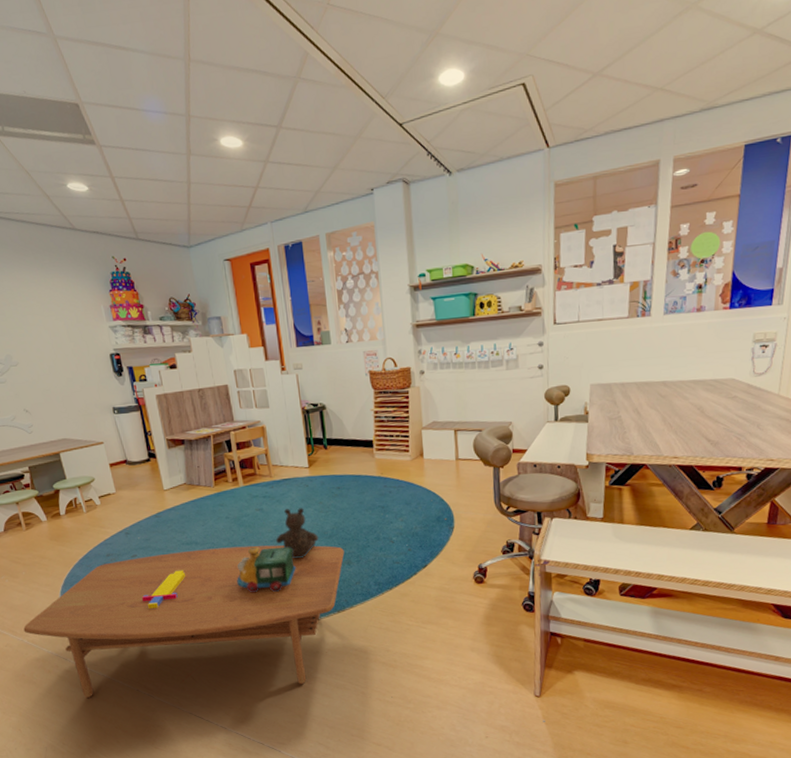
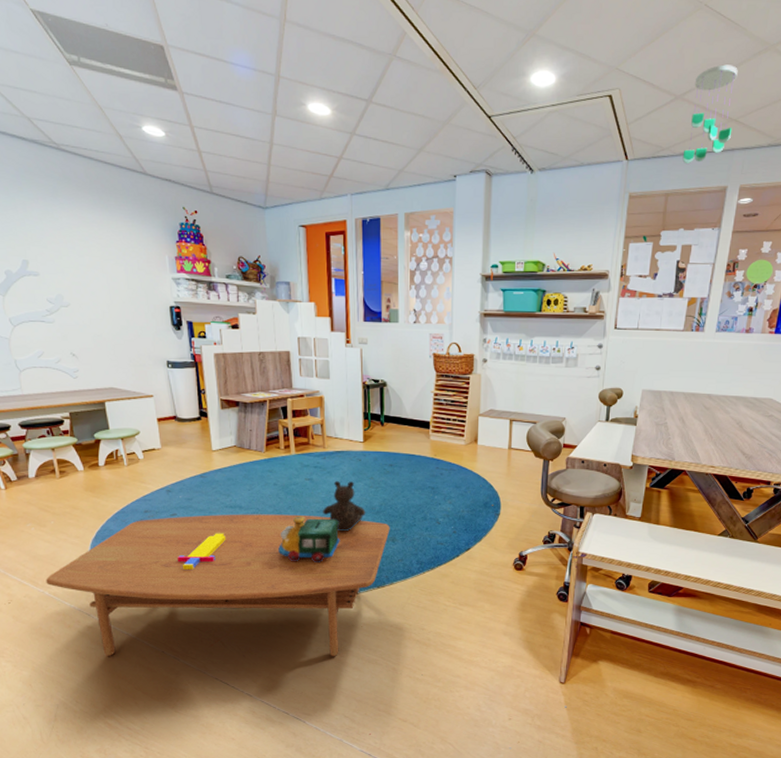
ceiling mobile: none [607,31,659,143] -> present [682,64,738,164]

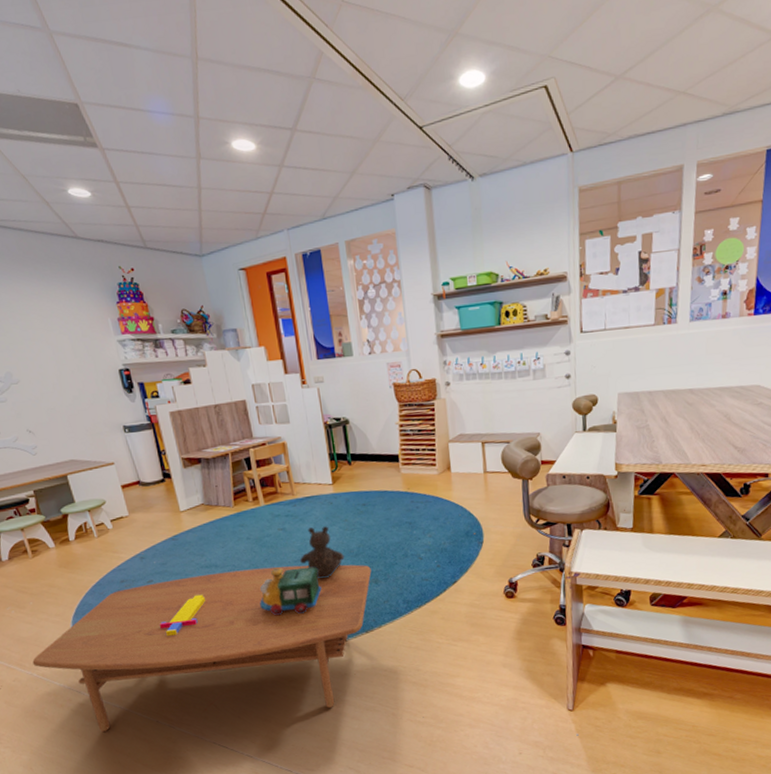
ceiling mobile: present [682,64,738,164] -> none [631,34,682,148]

